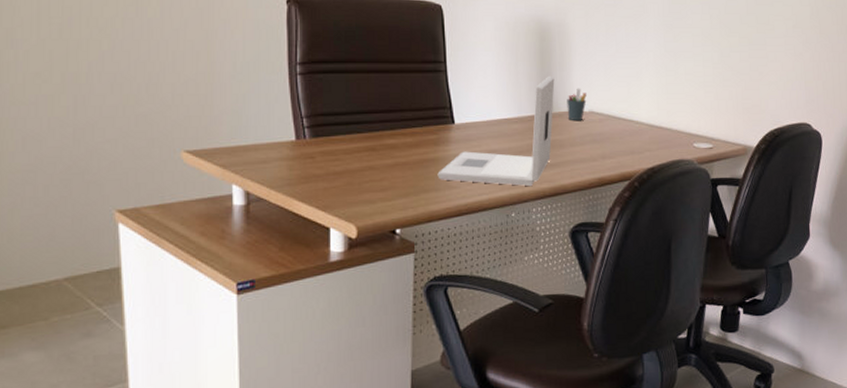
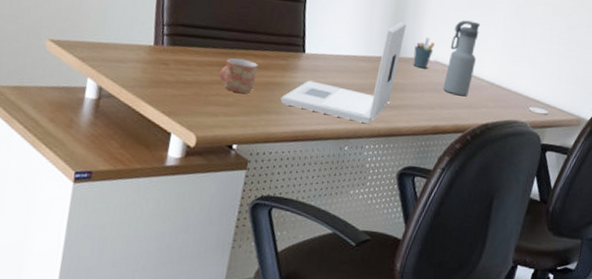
mug: none [370,141,408,175] -> present [219,58,258,94]
water bottle: none [602,64,632,143] -> present [443,20,480,96]

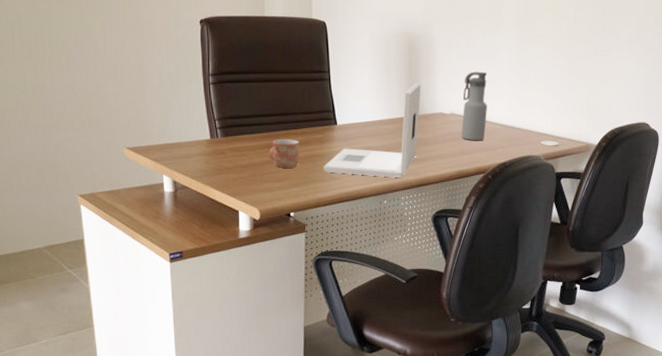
pen holder: present [413,37,435,69] -> none [431,93,448,122]

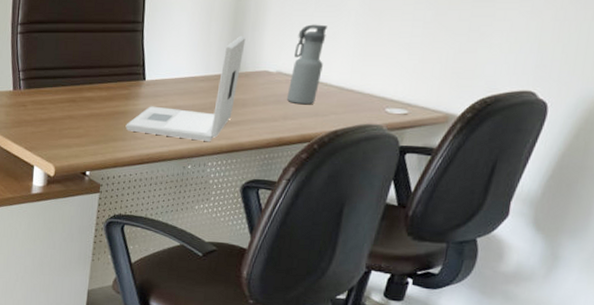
mug: present [269,139,300,168] -> none [70,94,103,124]

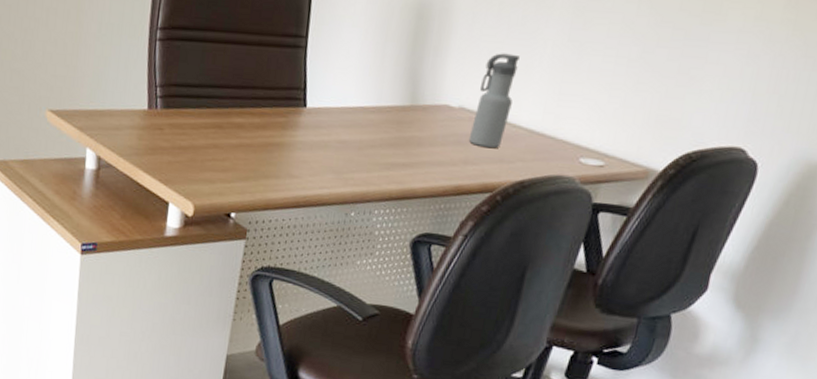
laptop: present [125,35,246,141] -> none [280,61,426,185]

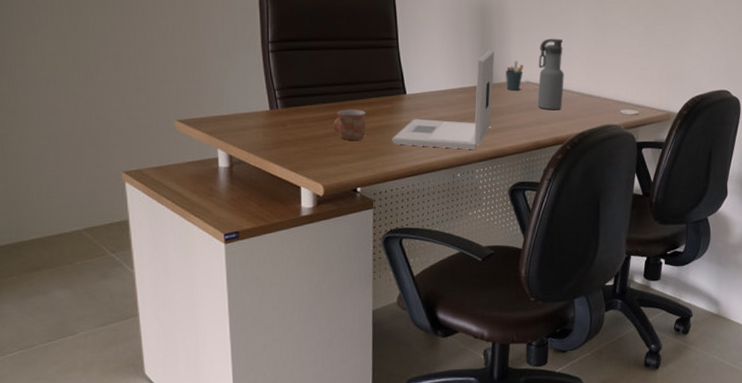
mug: none [215,118,256,157] -> present [333,110,366,140]
laptop: none [280,61,426,185] -> present [392,49,495,149]
pen holder: none [432,78,460,118] -> present [505,60,524,91]

